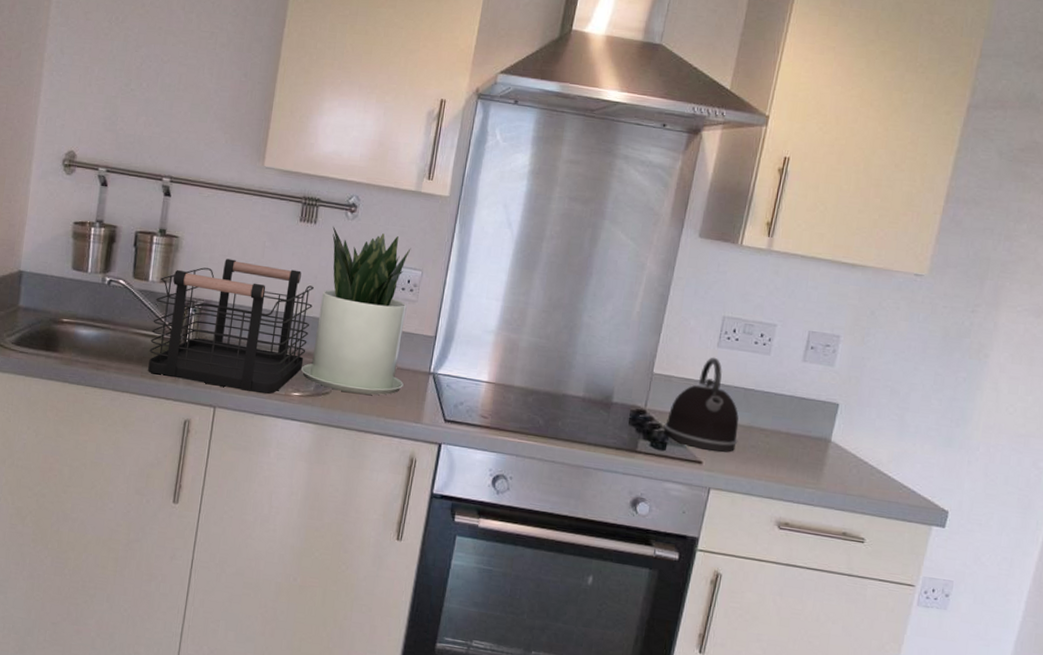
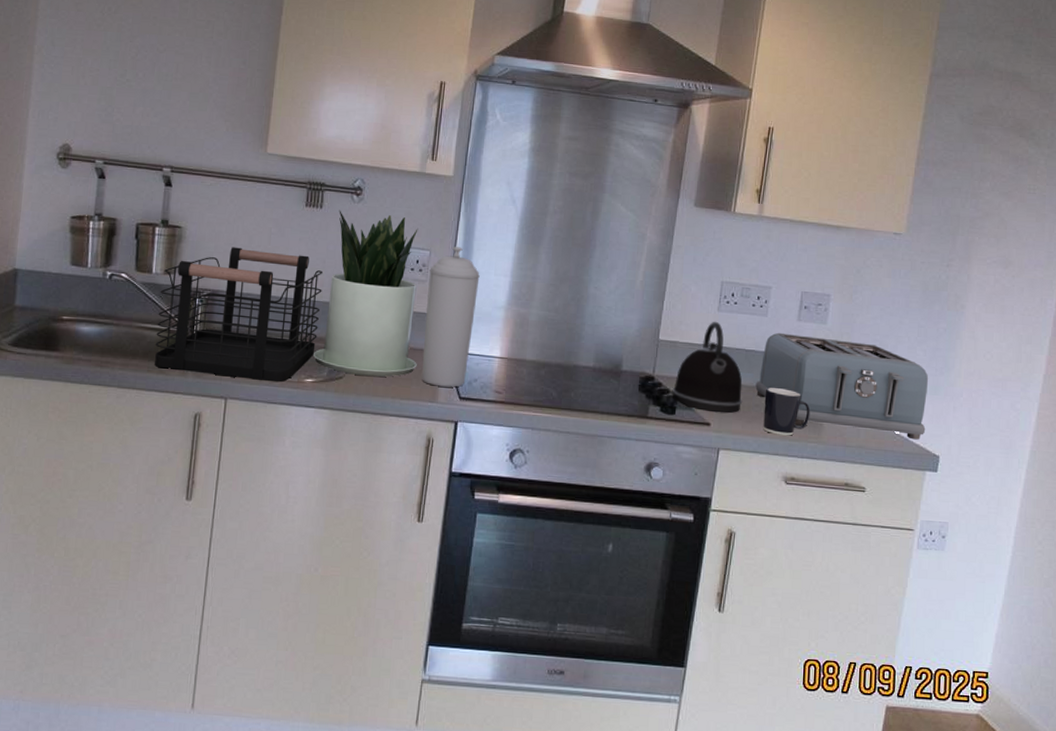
canister: none [407,268,471,410] -> present [421,247,480,388]
toaster: none [752,372,943,493] -> present [755,332,929,440]
mug: none [758,428,811,480] -> present [763,387,811,436]

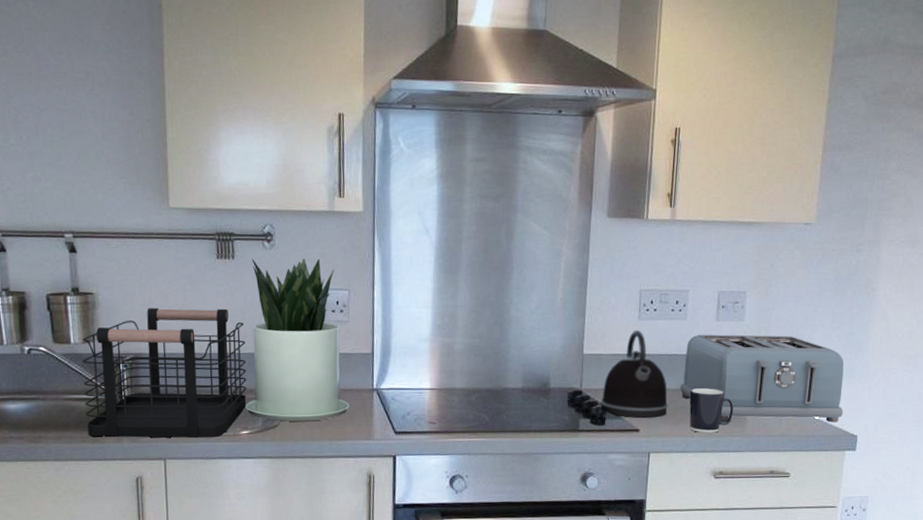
canister: present [421,247,480,388] -> none [351,283,402,424]

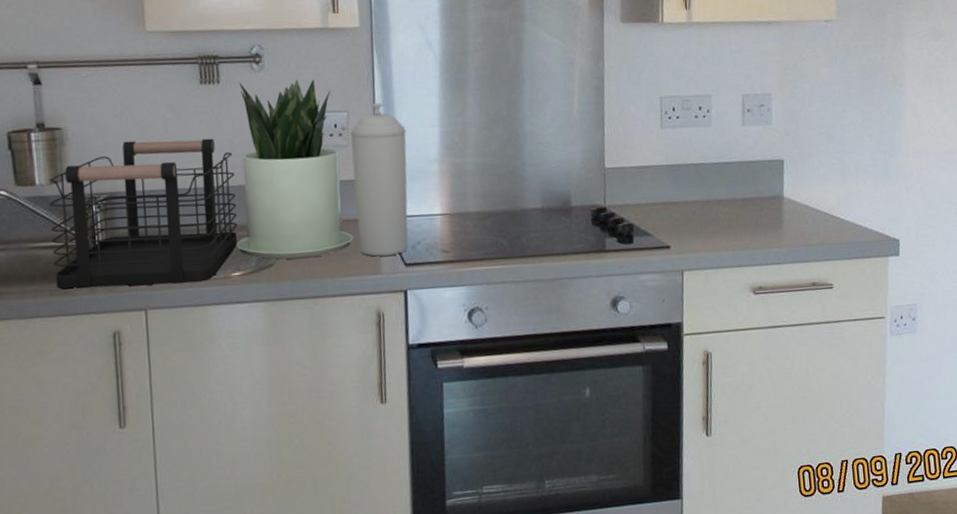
canister: none [351,283,402,424] -> present [350,103,409,257]
kettle: present [600,330,669,419] -> none [626,139,700,234]
toaster: present [680,334,844,423] -> none [710,137,883,233]
mug: present [689,387,734,433] -> none [720,197,769,247]

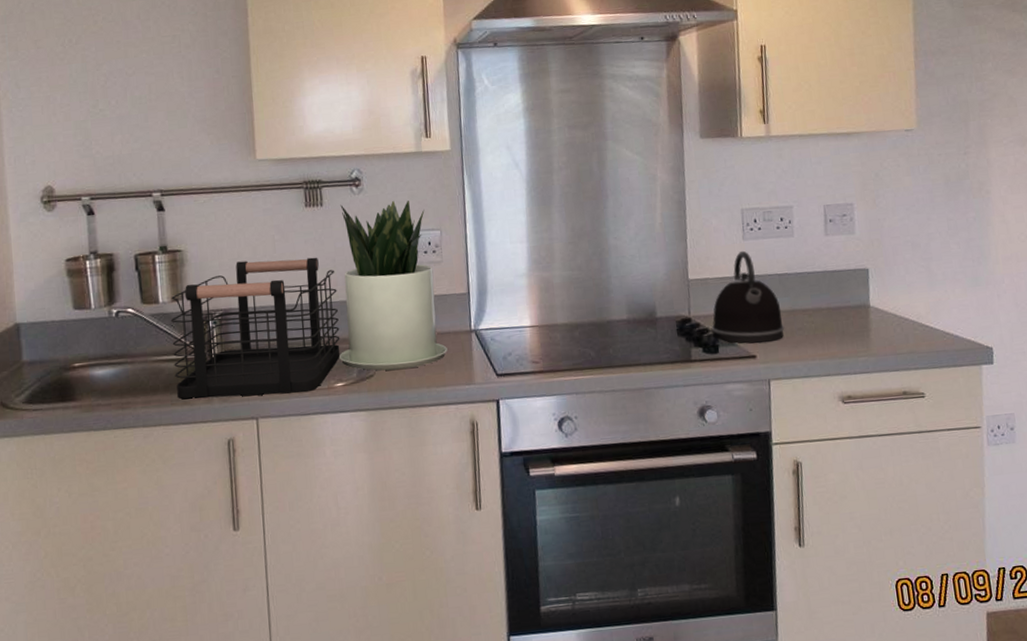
canister: present [350,103,409,257] -> none [443,221,500,368]
kettle: none [626,139,700,234] -> present [711,250,785,344]

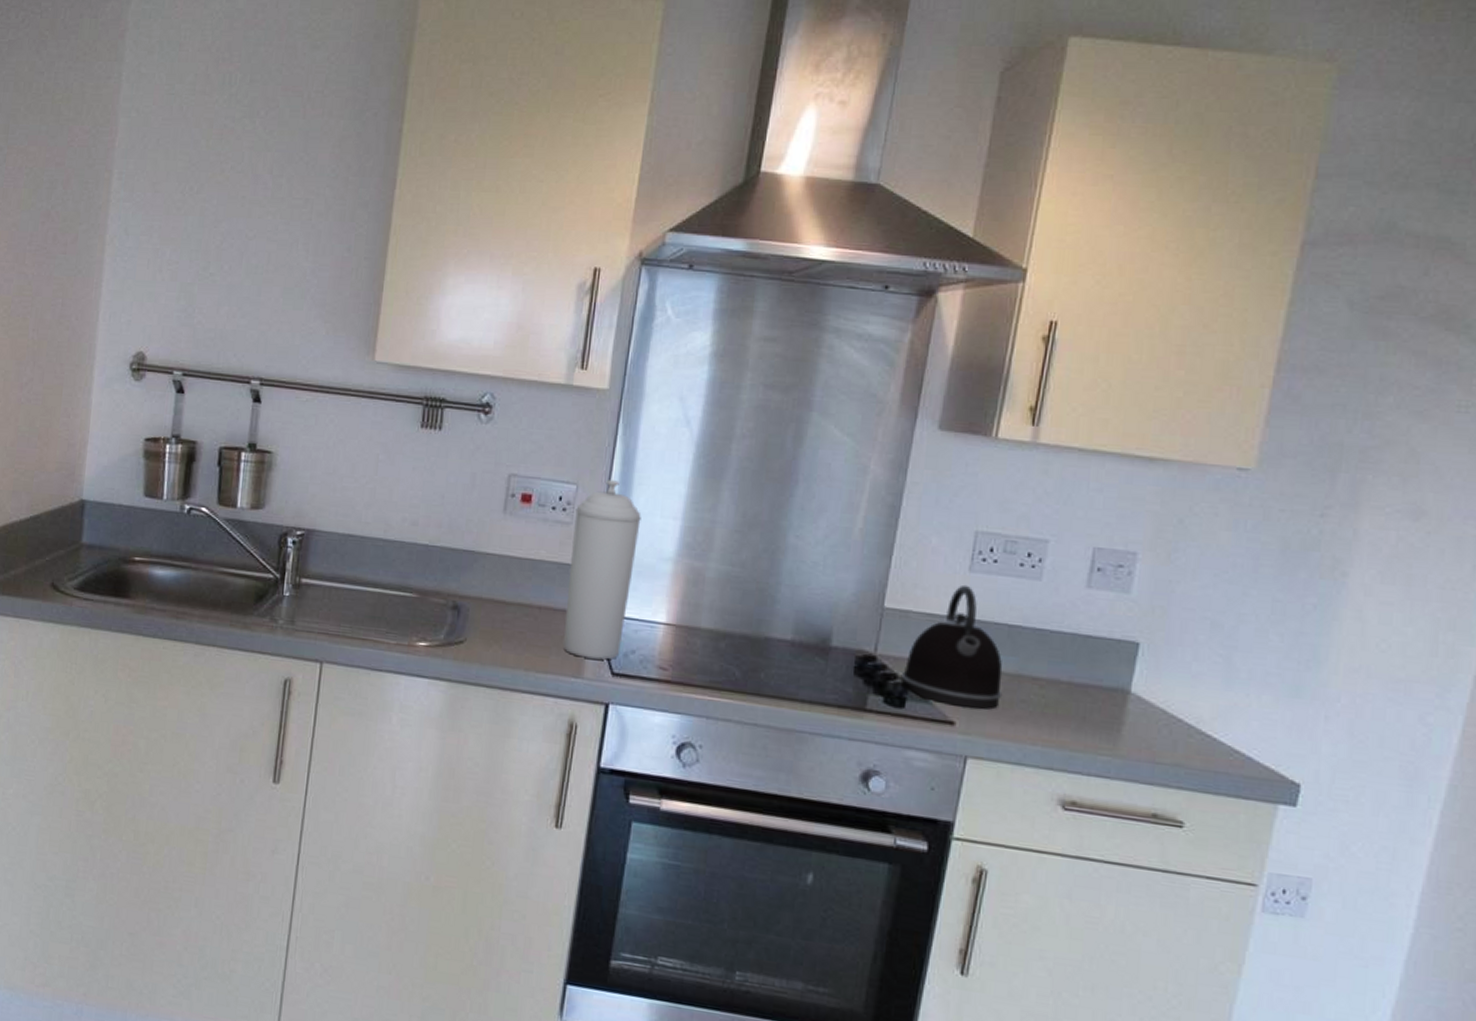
dish rack: present [170,257,340,399] -> none [238,477,442,646]
planter: present [338,201,447,371] -> none [427,432,562,644]
canister: none [443,221,500,368] -> present [562,480,642,660]

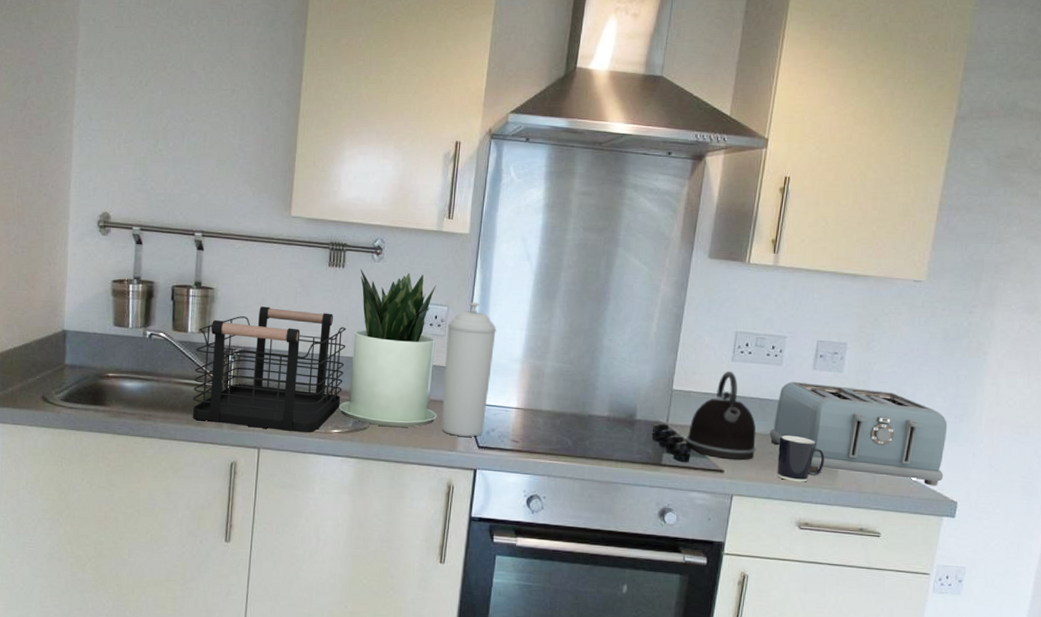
dish rack: none [238,477,442,646] -> present [193,306,347,433]
planter: none [427,432,562,644] -> present [338,269,437,428]
toaster: none [1021,602,1287,760] -> present [769,381,948,486]
mug: none [1031,676,1103,745] -> present [777,434,825,482]

